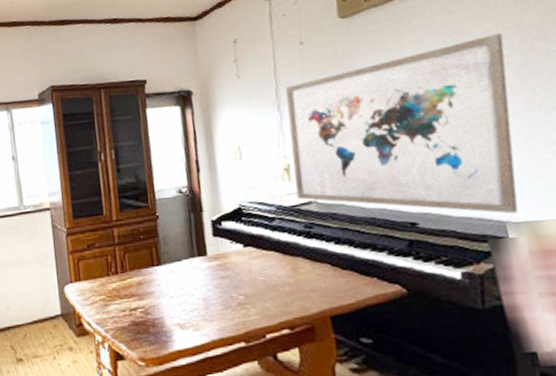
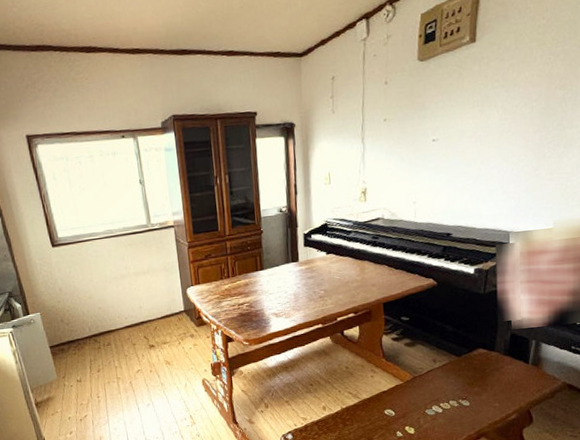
wall art: present [285,32,519,214] -> none [369,80,535,226]

